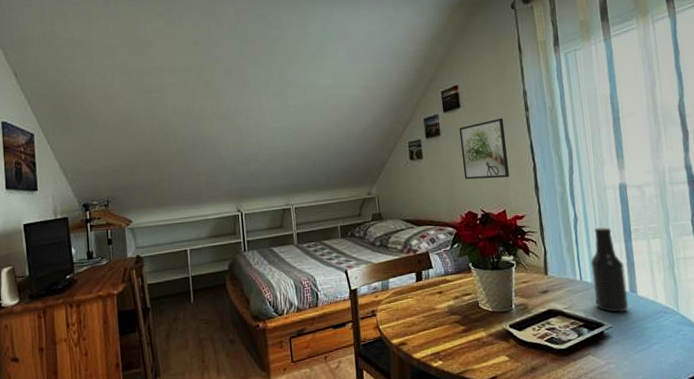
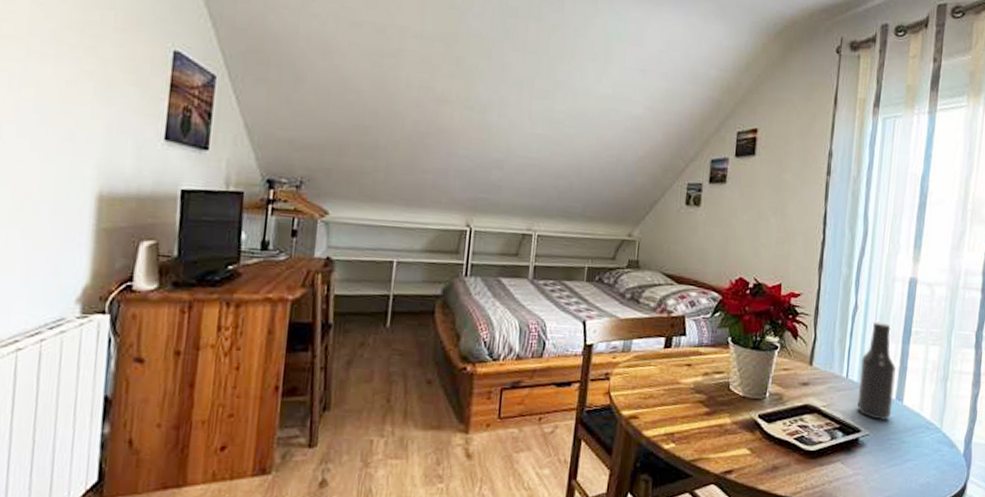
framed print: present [459,118,509,180] -> none [743,176,801,248]

